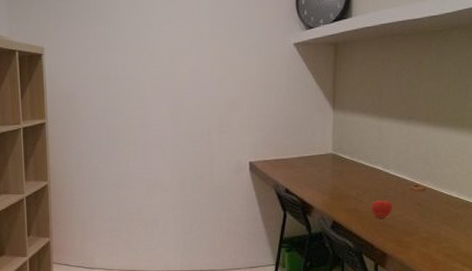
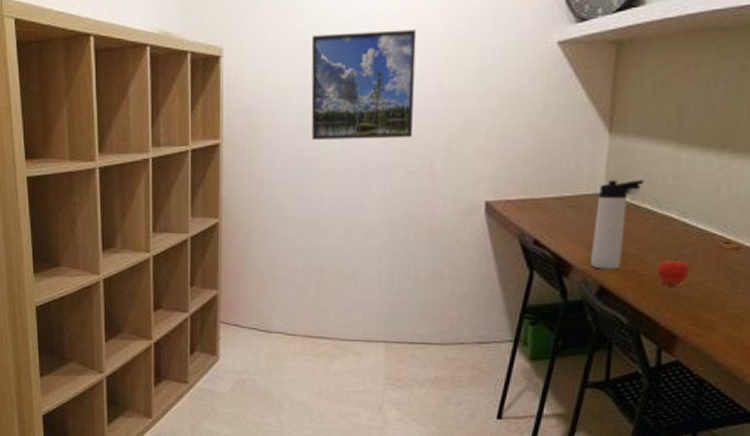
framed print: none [113,34,194,119] -> present [311,29,417,141]
thermos bottle: none [326,143,358,209] -> present [591,180,644,270]

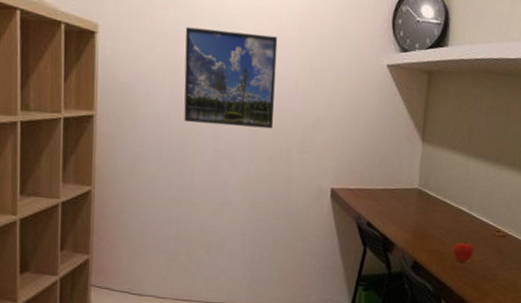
thermos bottle: present [591,180,644,270] -> none [408,178,445,249]

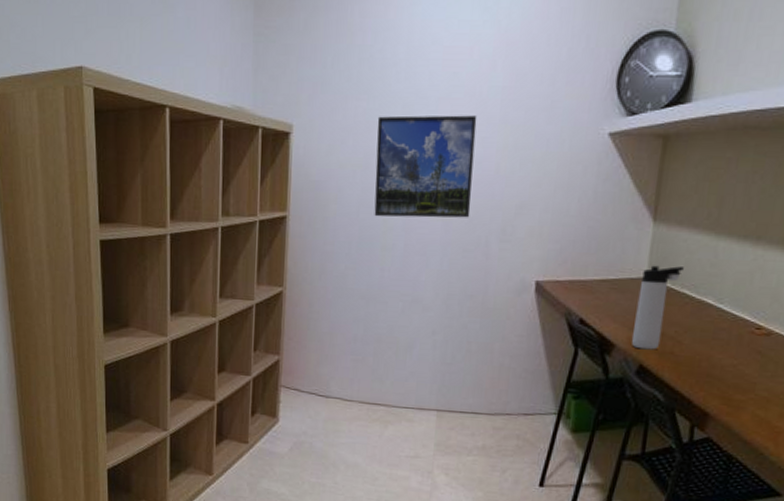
thermos bottle: none [408,178,445,249] -> present [632,265,684,350]
fruit: present [453,242,474,263] -> none [692,342,723,367]

